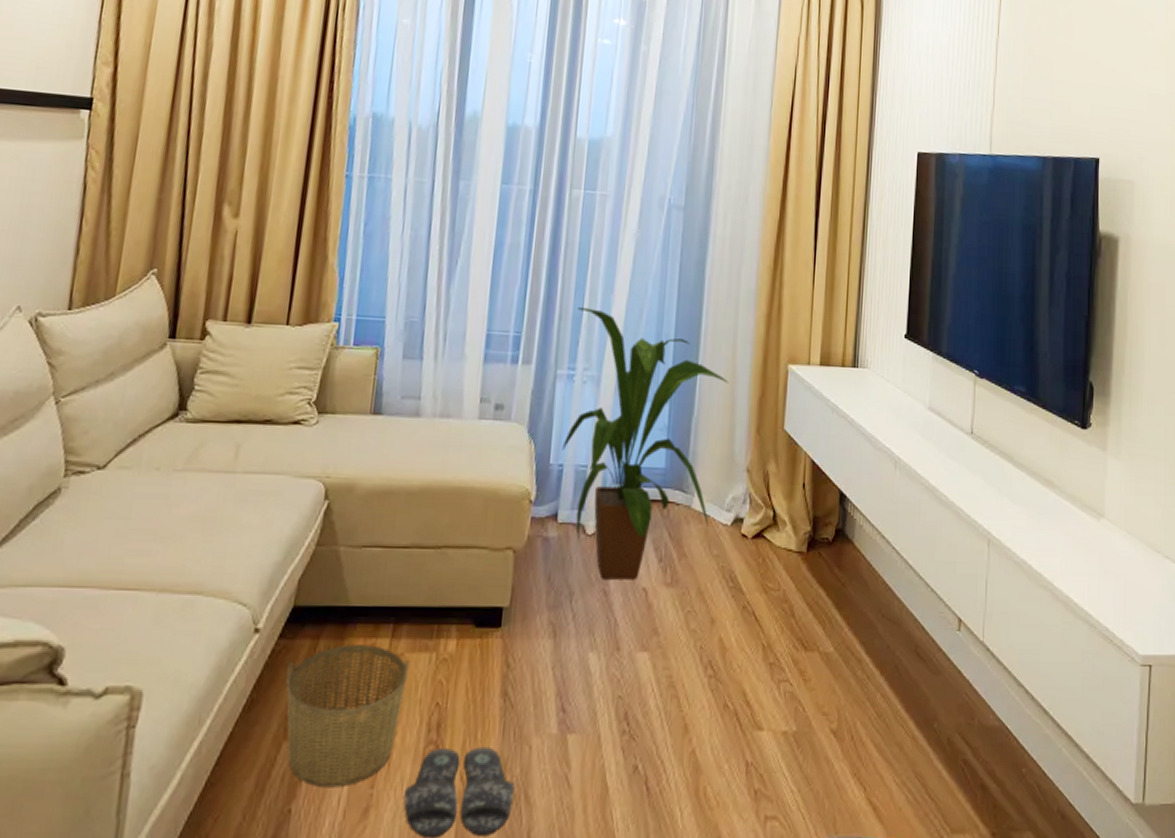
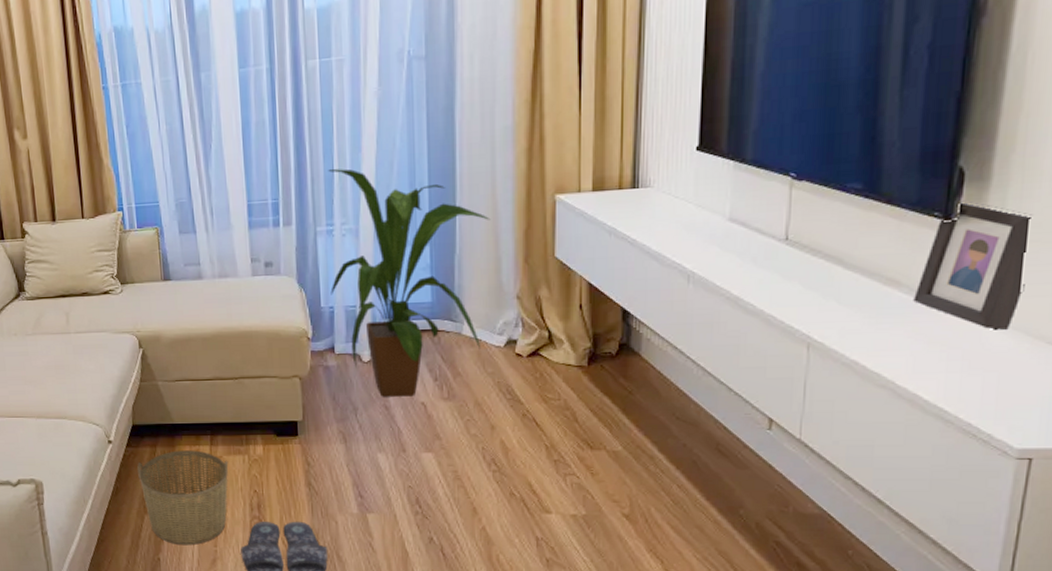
picture frame: none [1064,412,1139,536] -> present [913,200,1033,330]

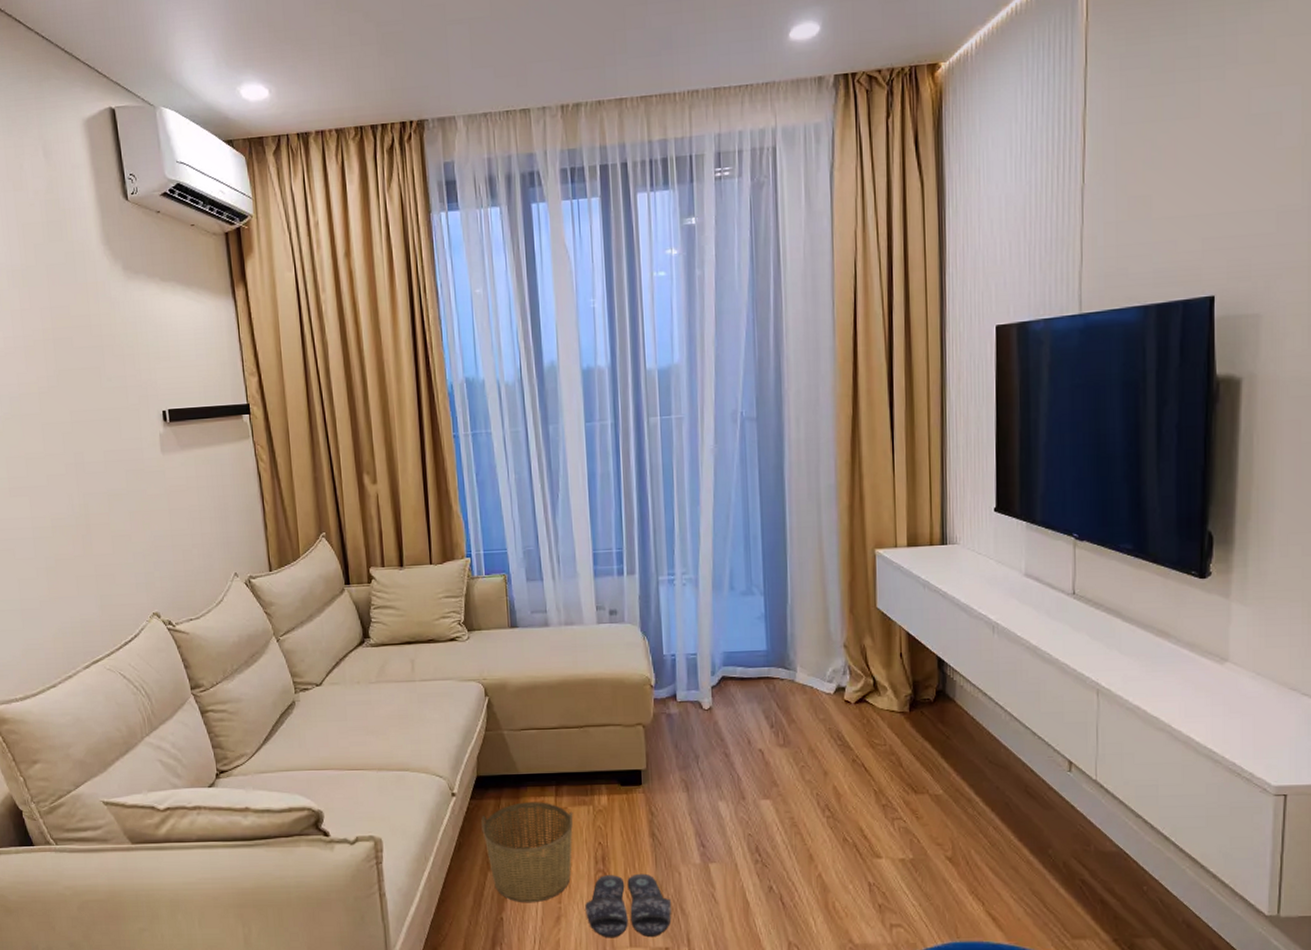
house plant: present [328,169,491,397] -> none [669,521,819,744]
picture frame: present [913,200,1033,330] -> none [1181,561,1269,677]

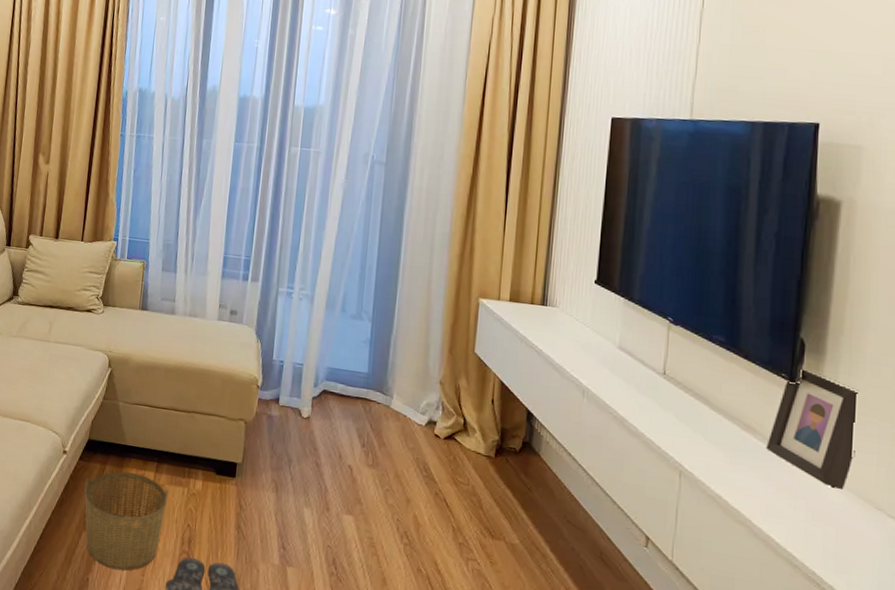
picture frame: none [1181,561,1269,677] -> present [766,367,860,489]

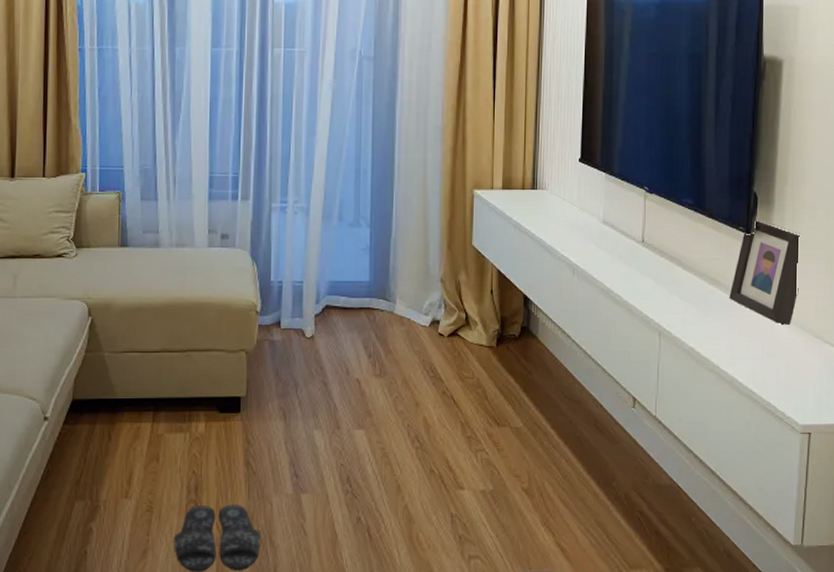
basket: present [84,471,169,571] -> none [73,428,169,536]

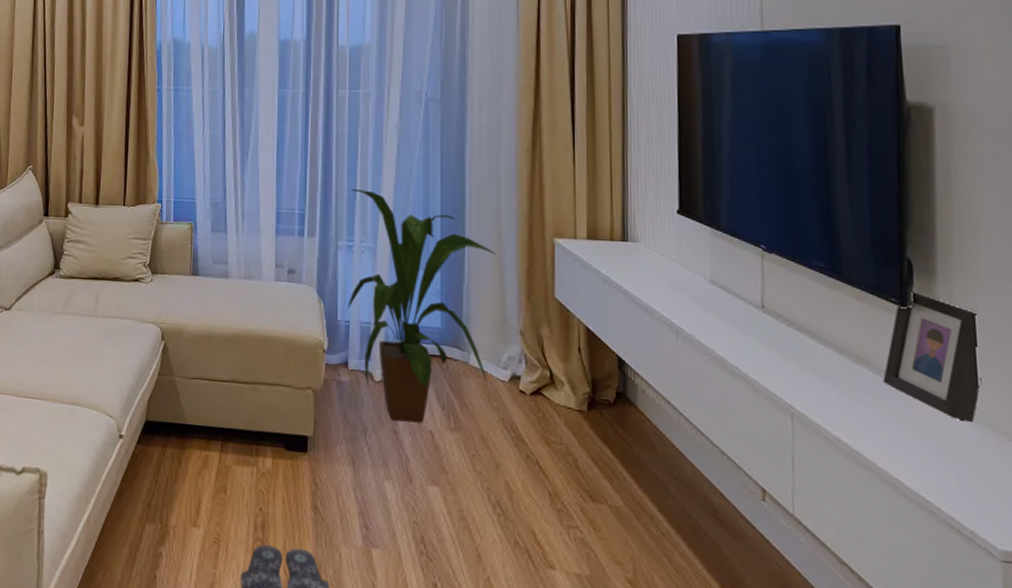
house plant: none [280,150,422,373] -> present [347,189,496,423]

